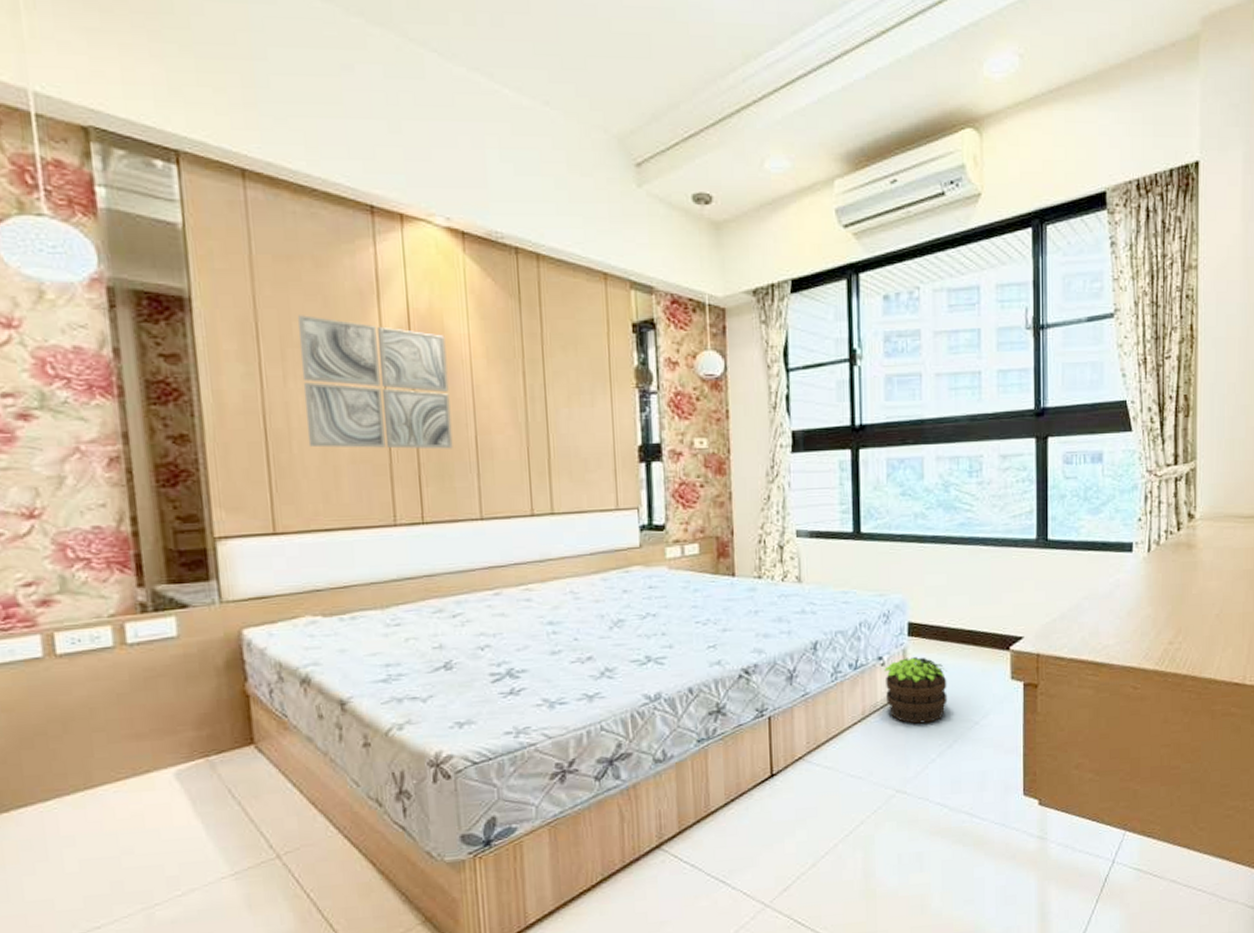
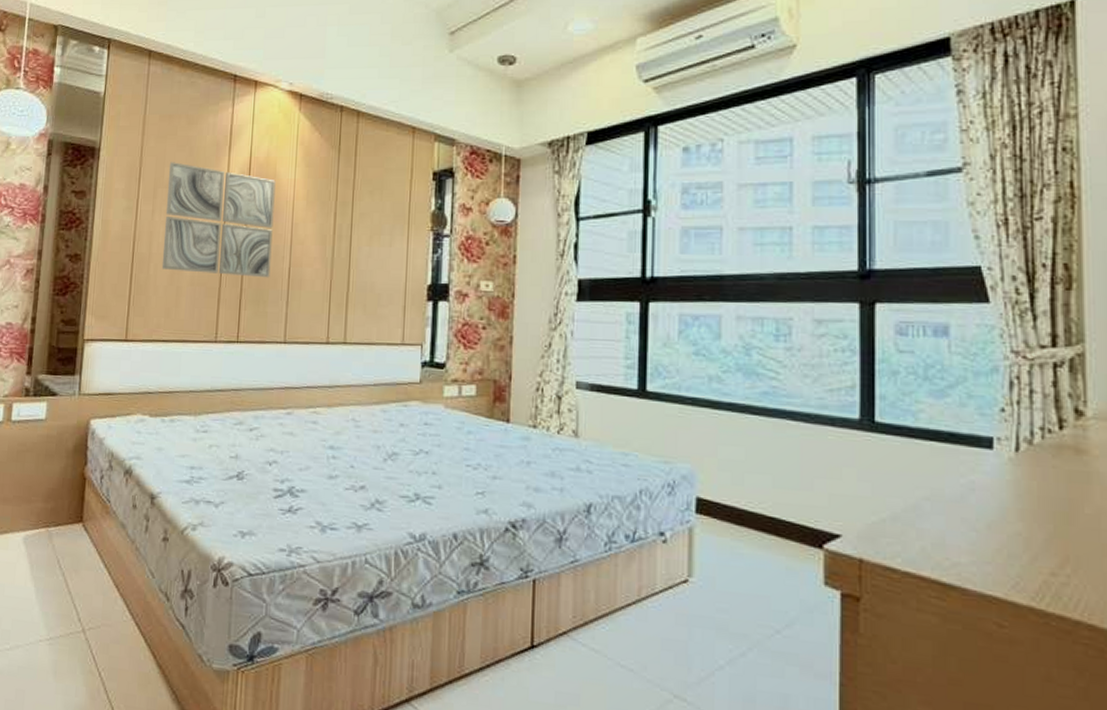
potted plant: present [884,657,948,724] -> none [666,538,742,621]

